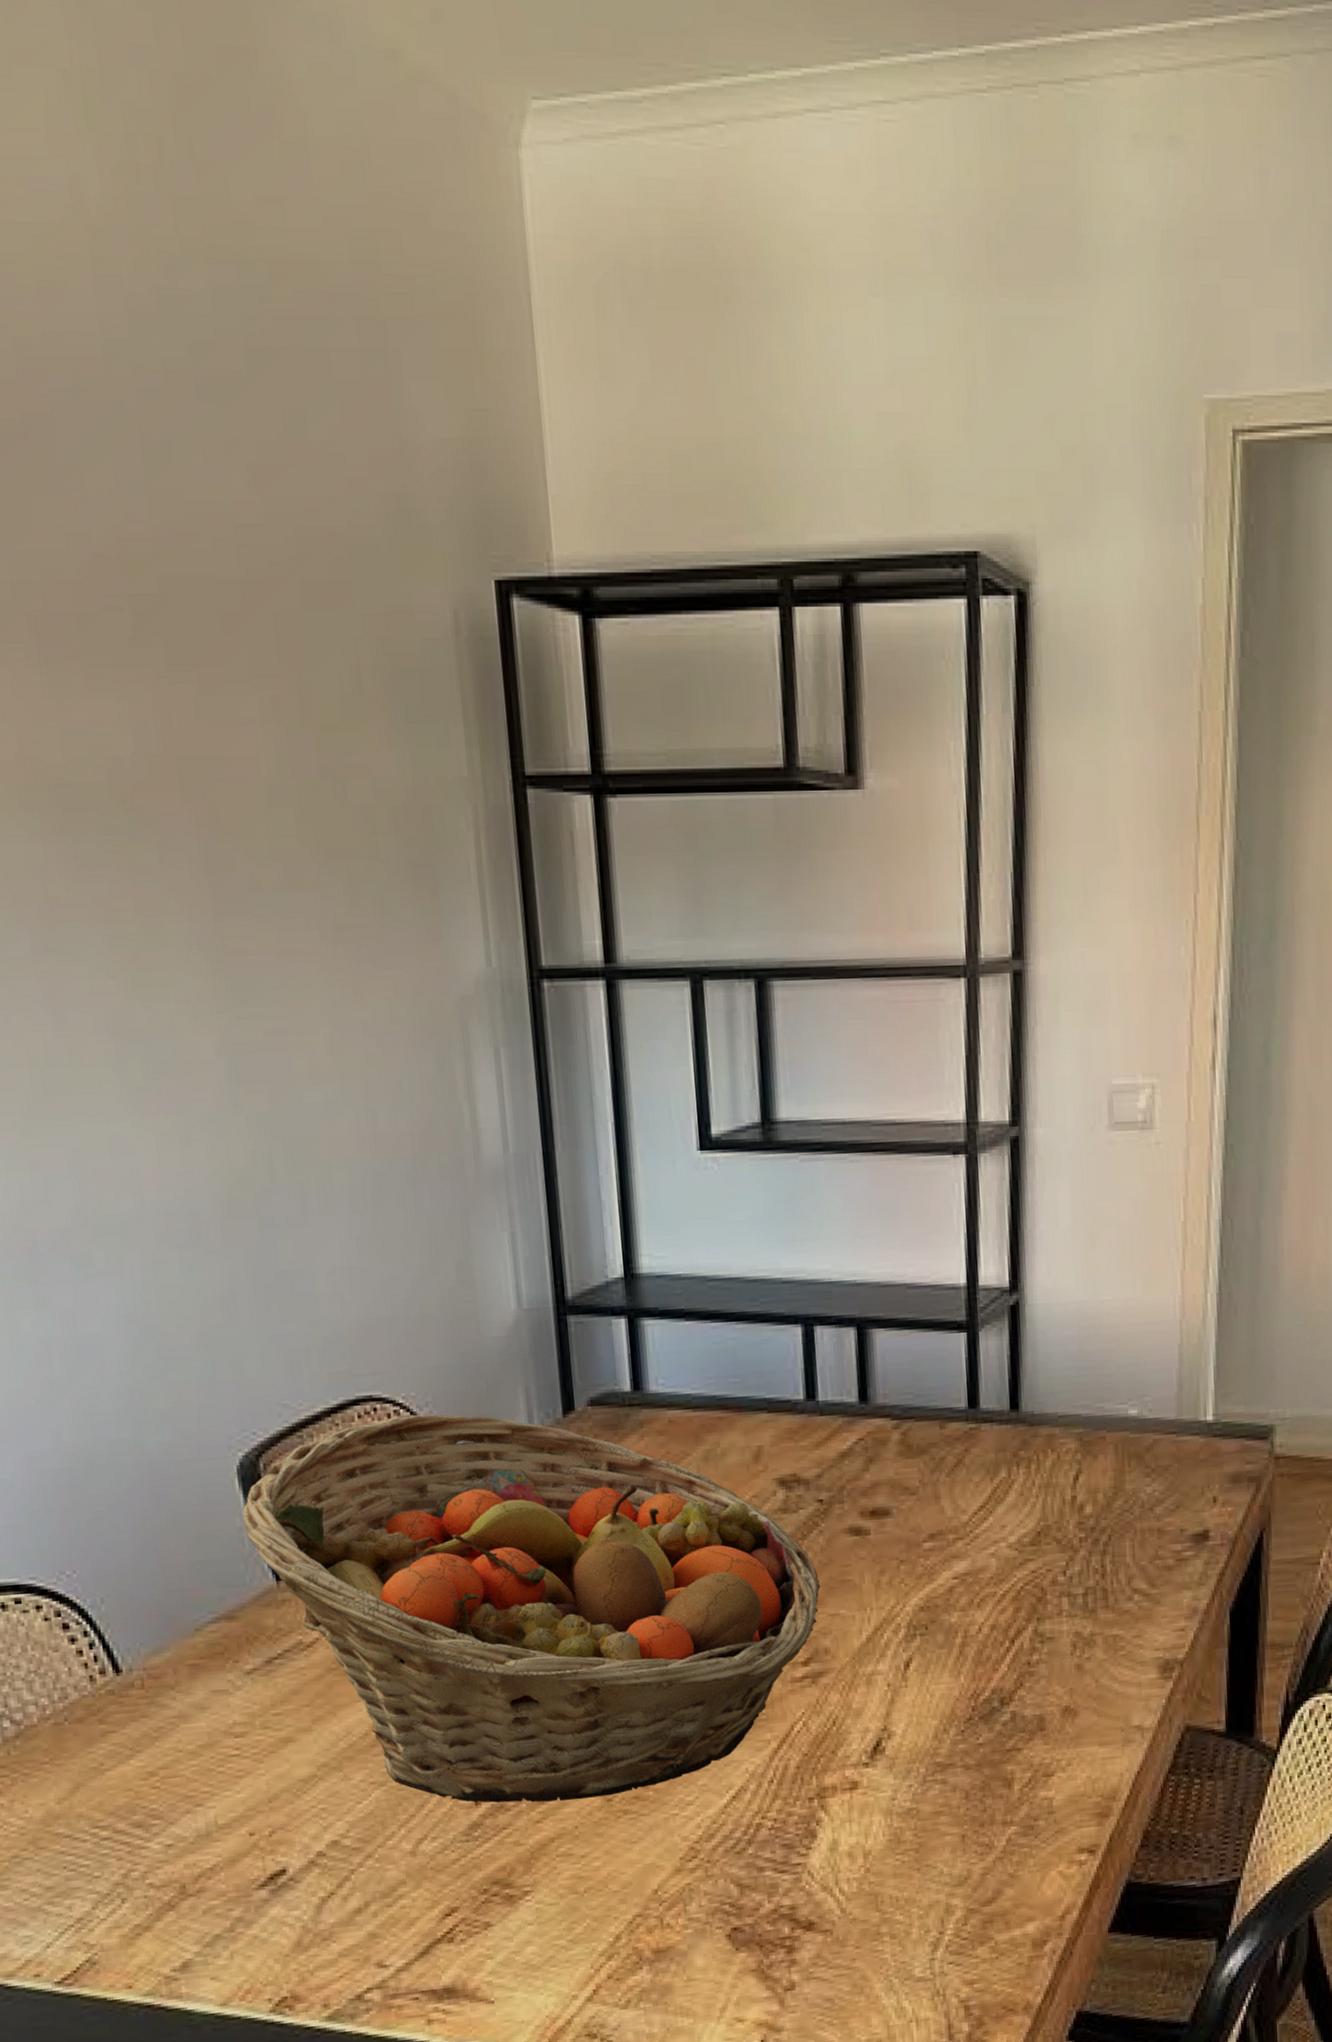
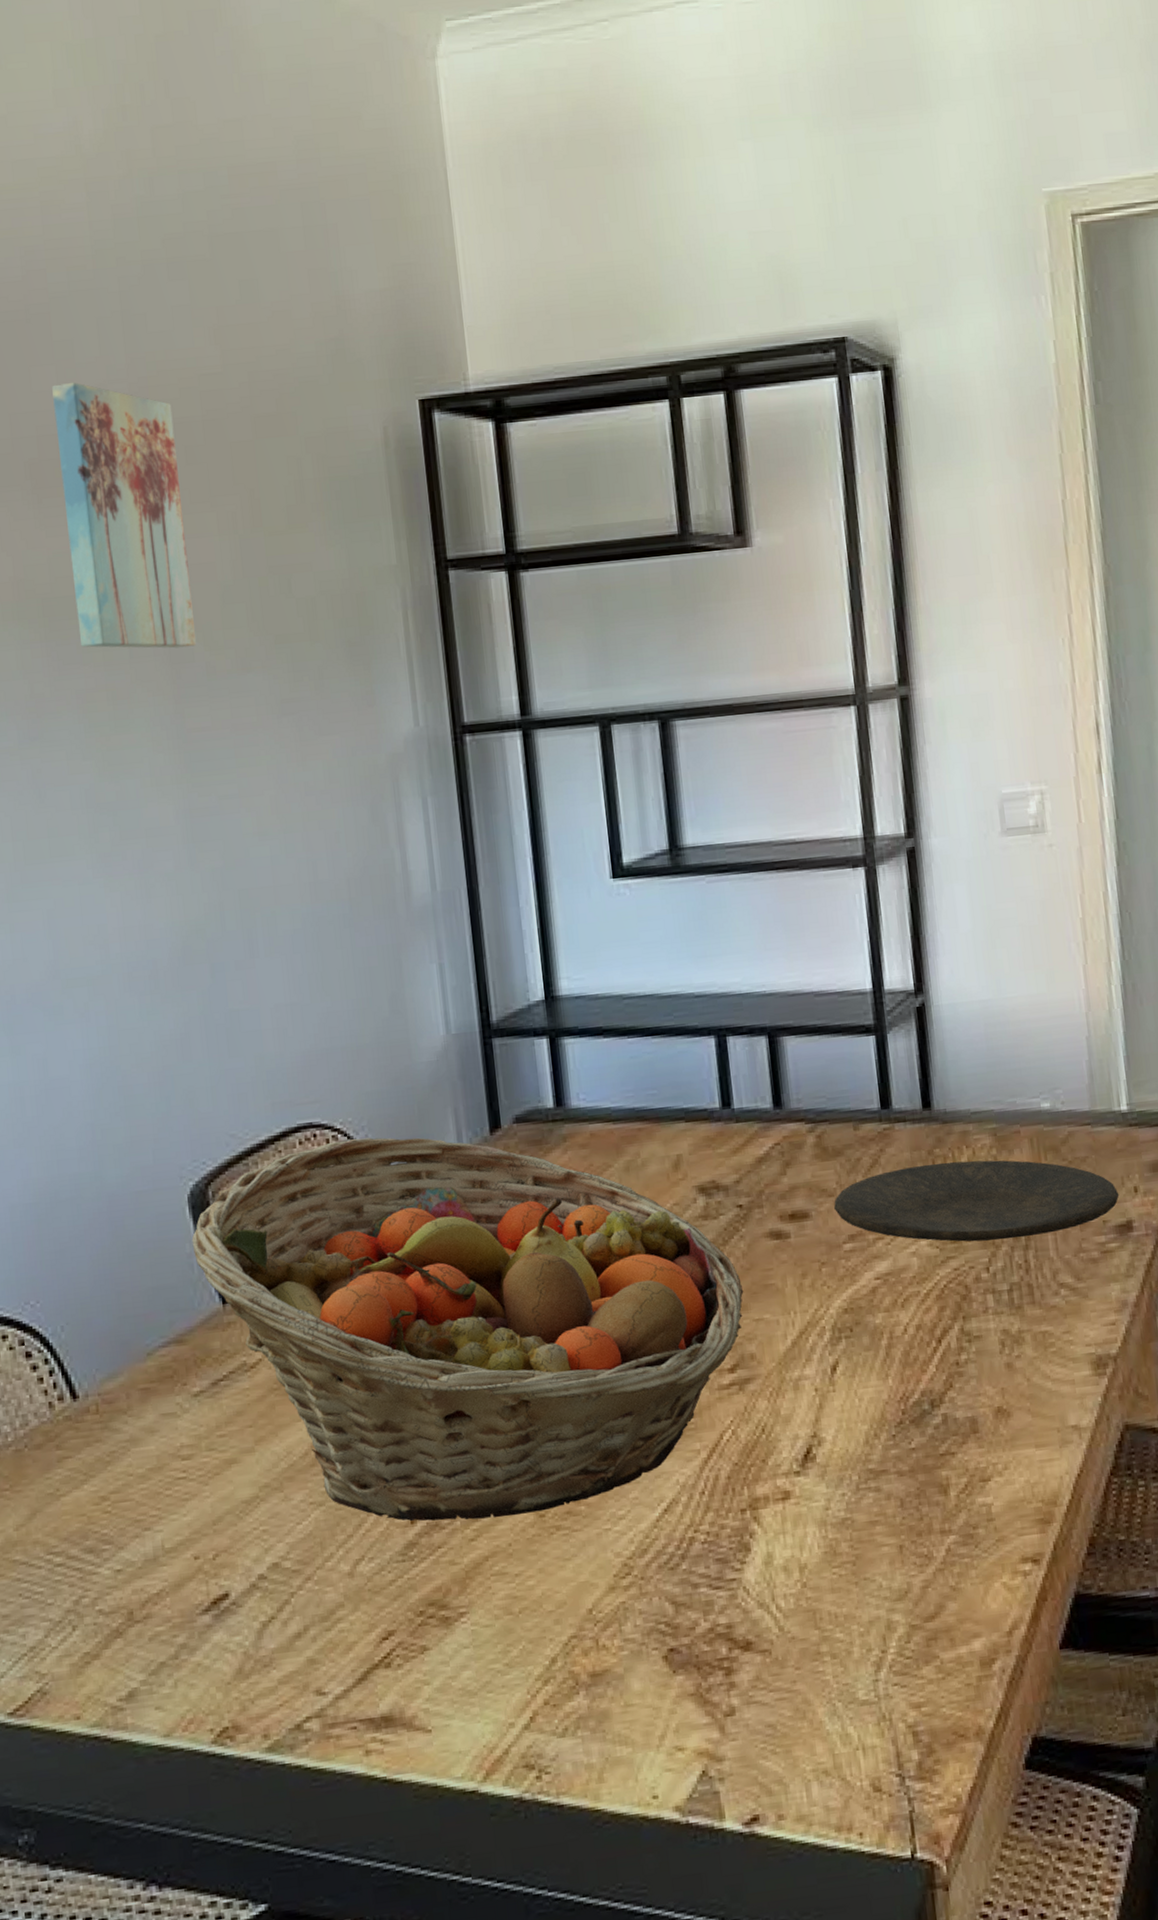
wall art: none [58,518,237,856] -> present [52,382,196,649]
plate: none [915,1464,1198,1545] -> present [833,1160,1119,1242]

